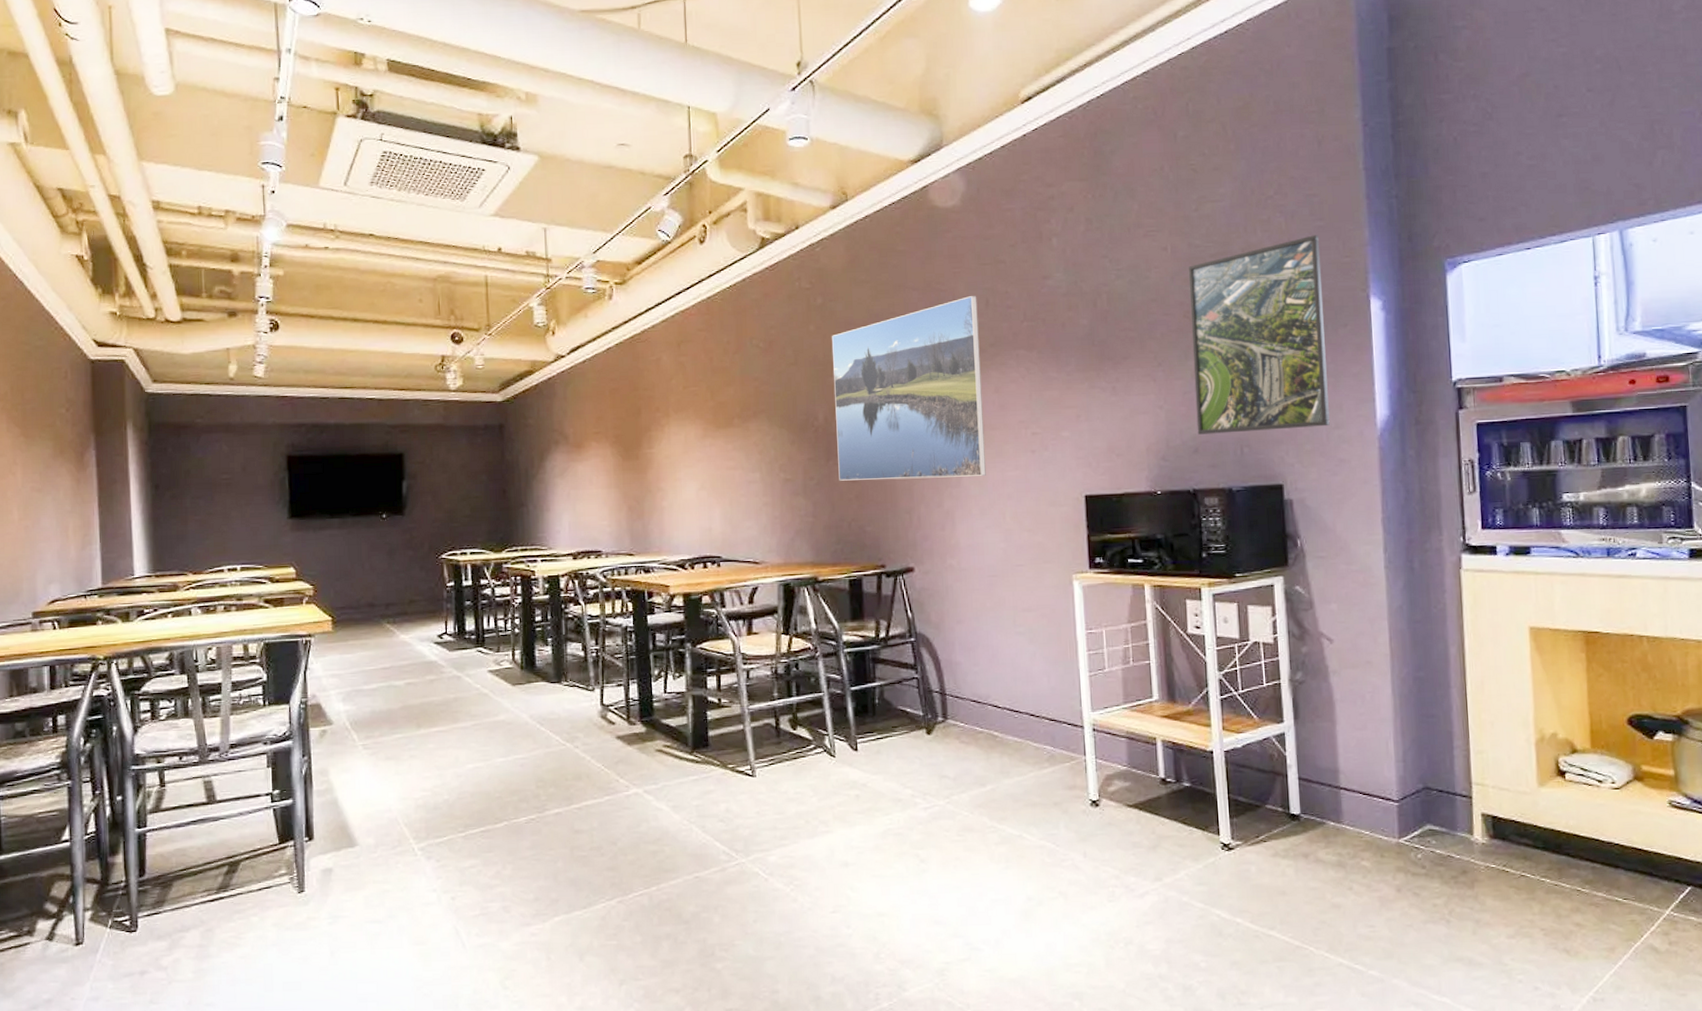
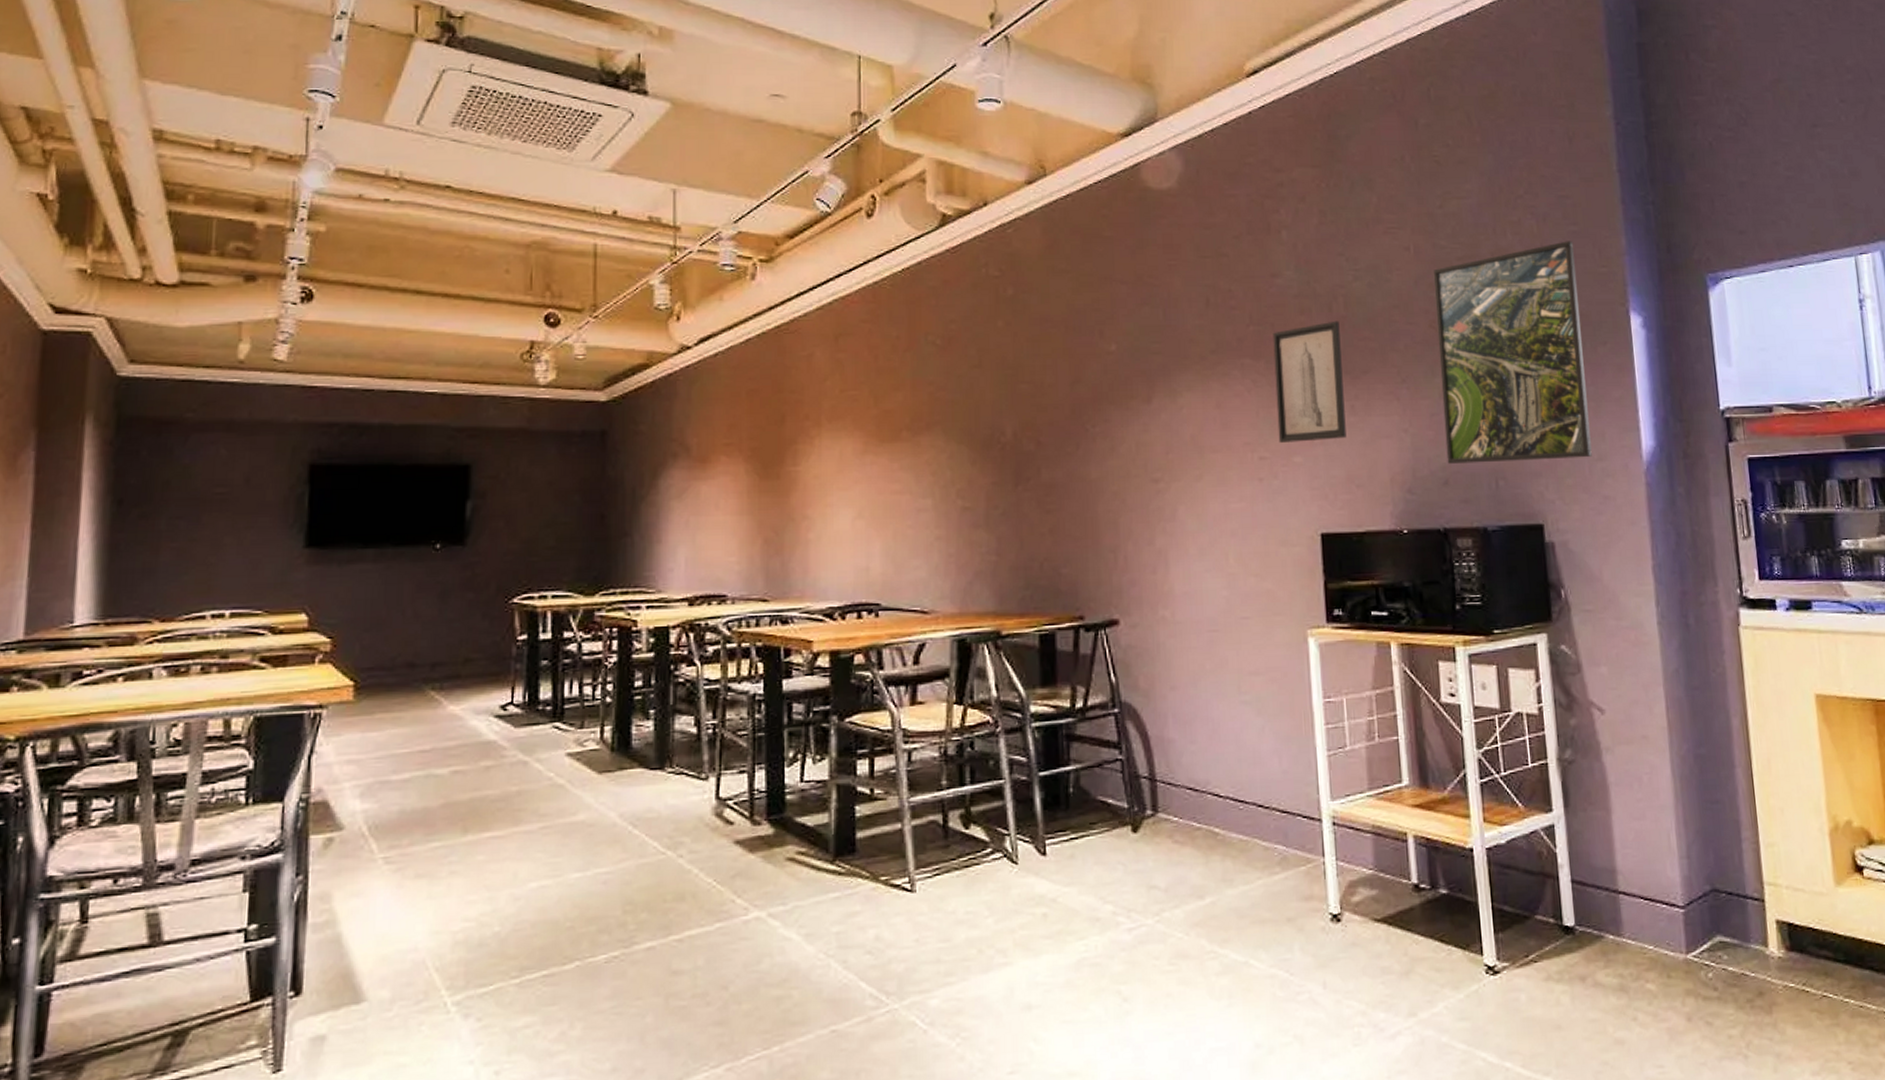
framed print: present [831,296,986,481] -> none [1023,293,1206,511]
wall art: none [1044,314,1108,420] -> present [1272,321,1347,443]

